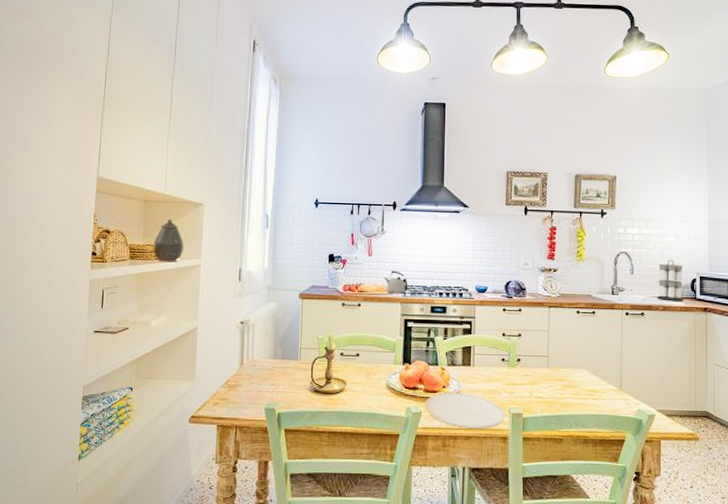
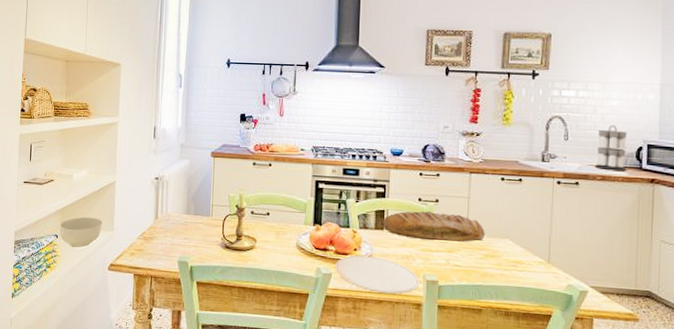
bowl: none [134,366,183,401] -> present [59,217,103,248]
decorative jar: present [153,219,184,262] -> none [75,78,103,120]
kettle: present [383,270,408,295] -> none [295,131,320,156]
bread: none [470,345,564,374] -> present [383,211,485,242]

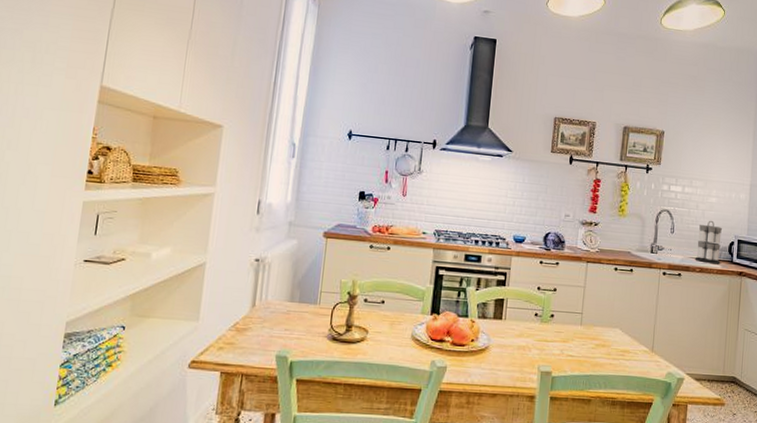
bowl: present [59,217,103,248] -> none [128,304,186,342]
plate: present [335,255,419,294] -> none [450,346,534,387]
bread: present [383,211,485,242] -> none [501,300,598,332]

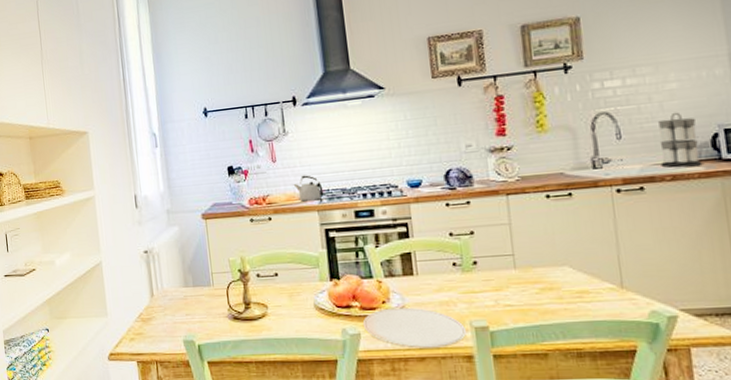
kettle: none [417,213,443,240] -> present [293,175,324,202]
plate: none [450,346,534,387] -> present [362,307,466,349]

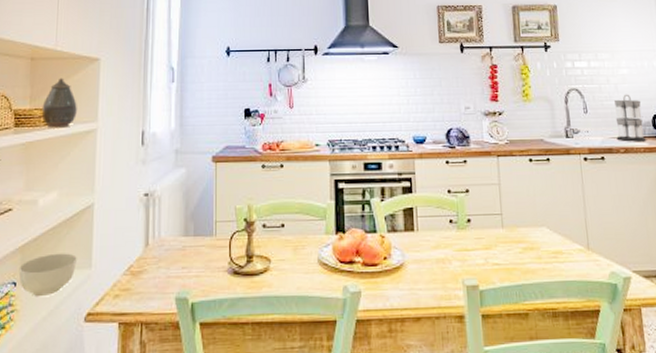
decorative jar: none [45,152,76,199] -> present [41,78,77,128]
bowl: none [49,304,95,341] -> present [18,253,77,297]
kettle: present [293,175,324,202] -> none [308,123,337,151]
plate: present [362,307,466,349] -> none [364,264,459,308]

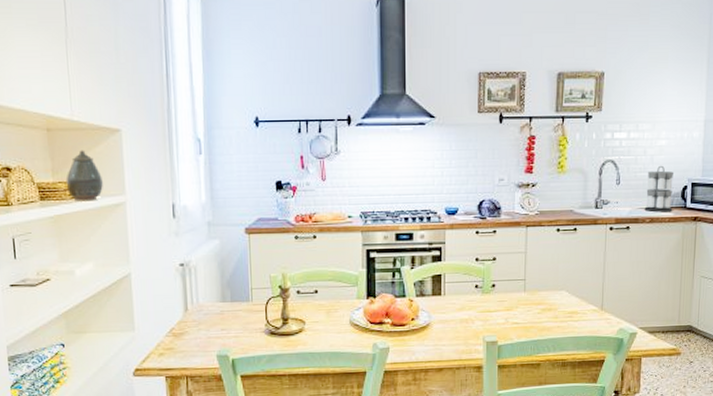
bowl: present [18,253,77,297] -> none [65,318,120,356]

